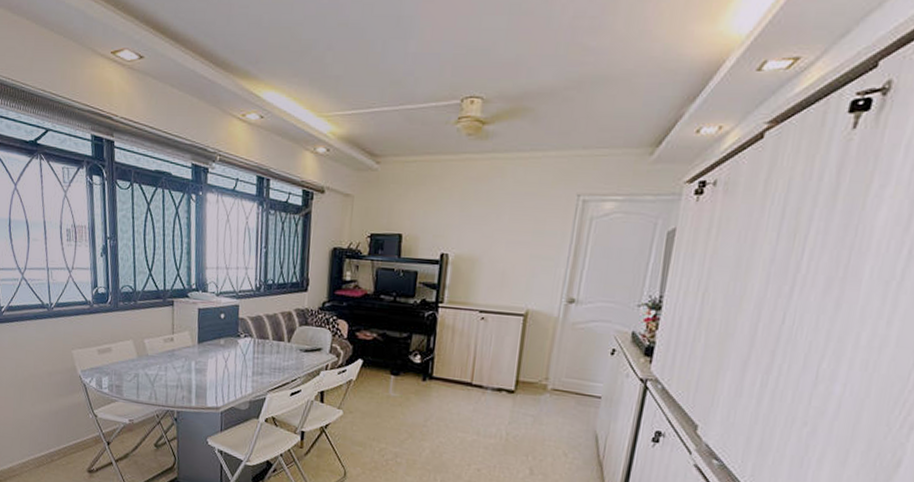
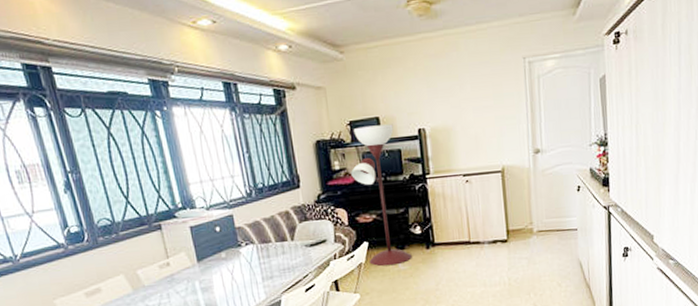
floor lamp: none [359,241,415,390] -> present [351,124,412,267]

